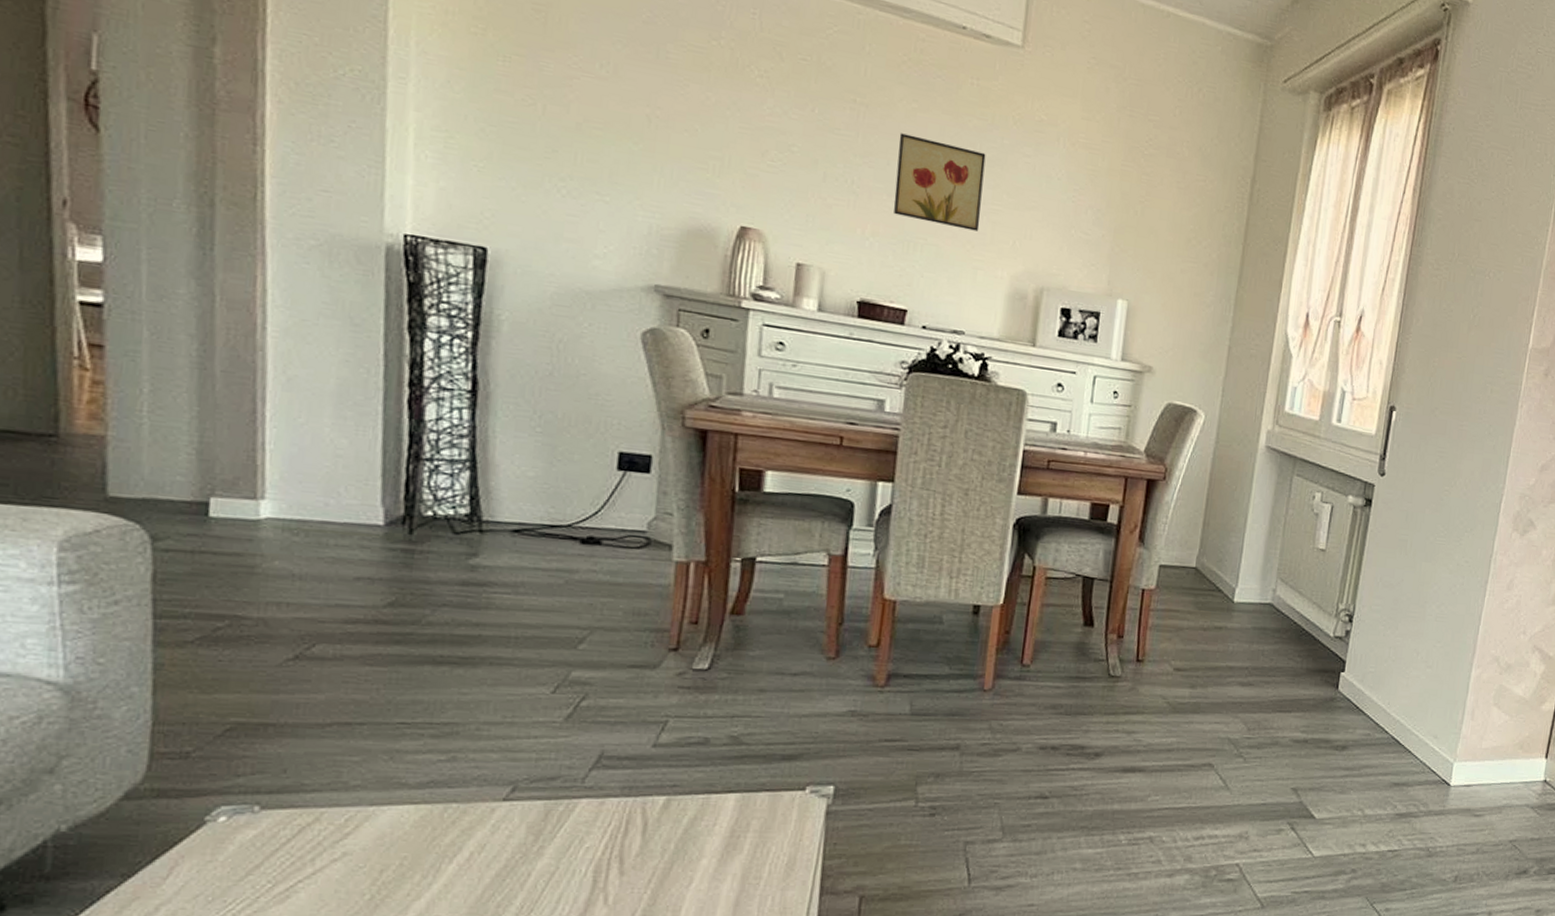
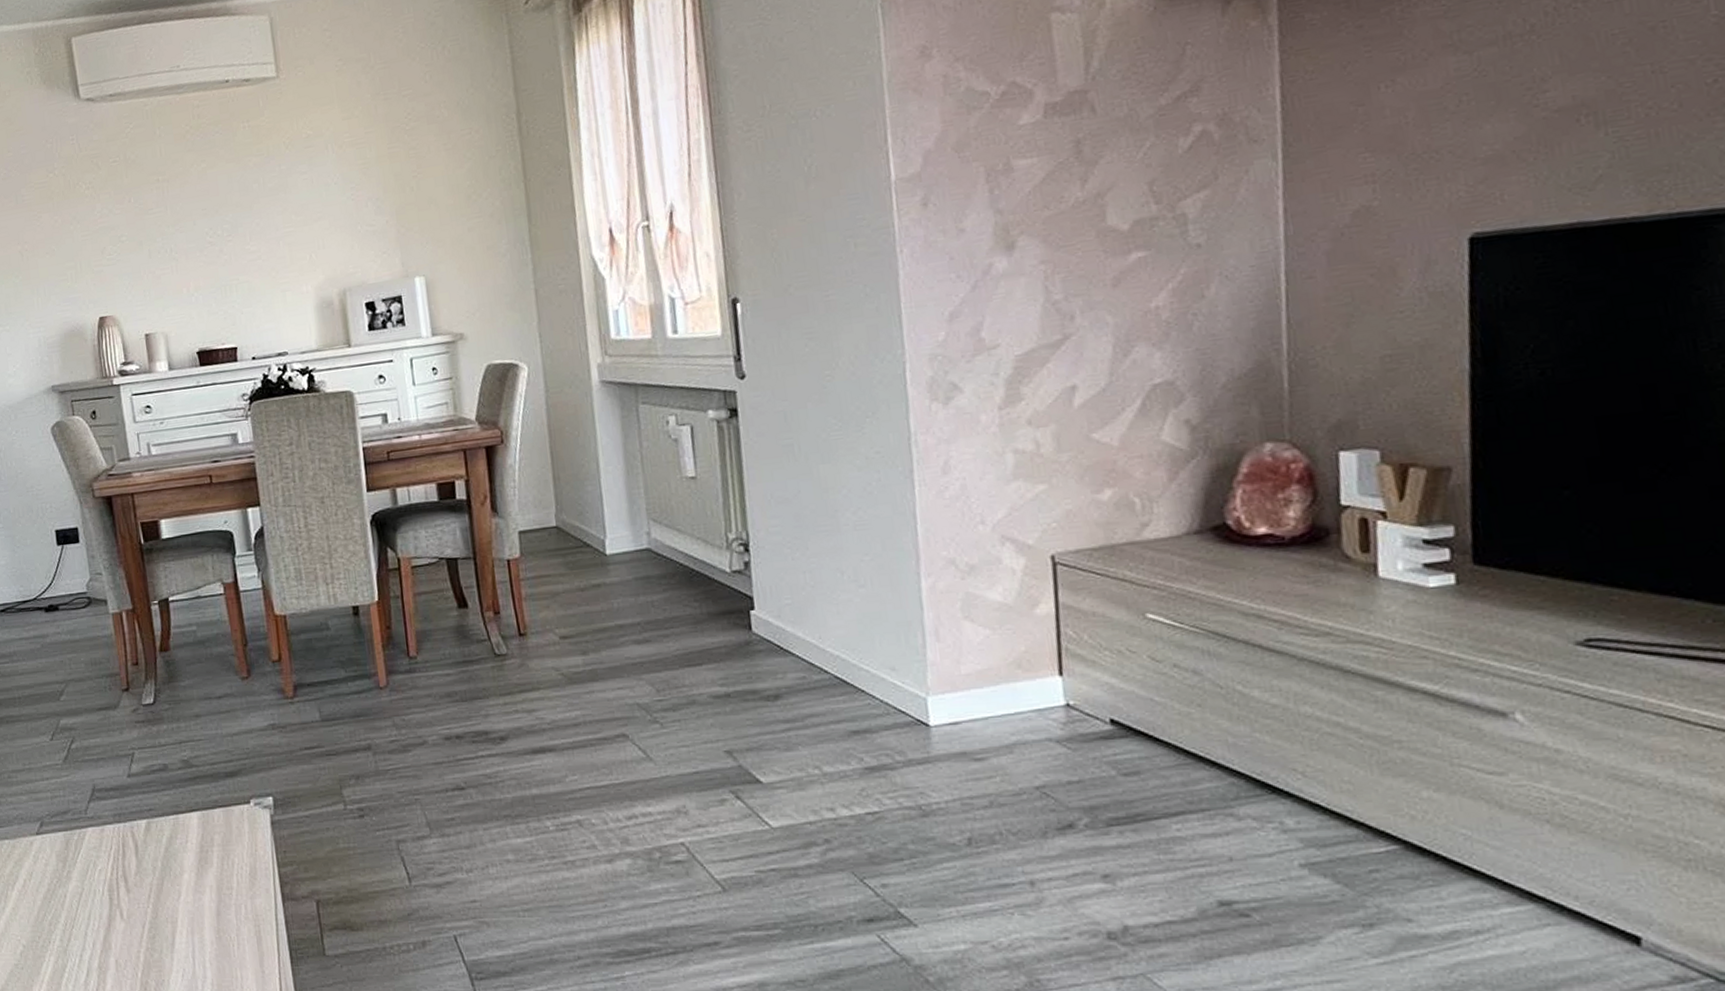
wall art: present [893,133,986,231] -> none [197,184,279,266]

